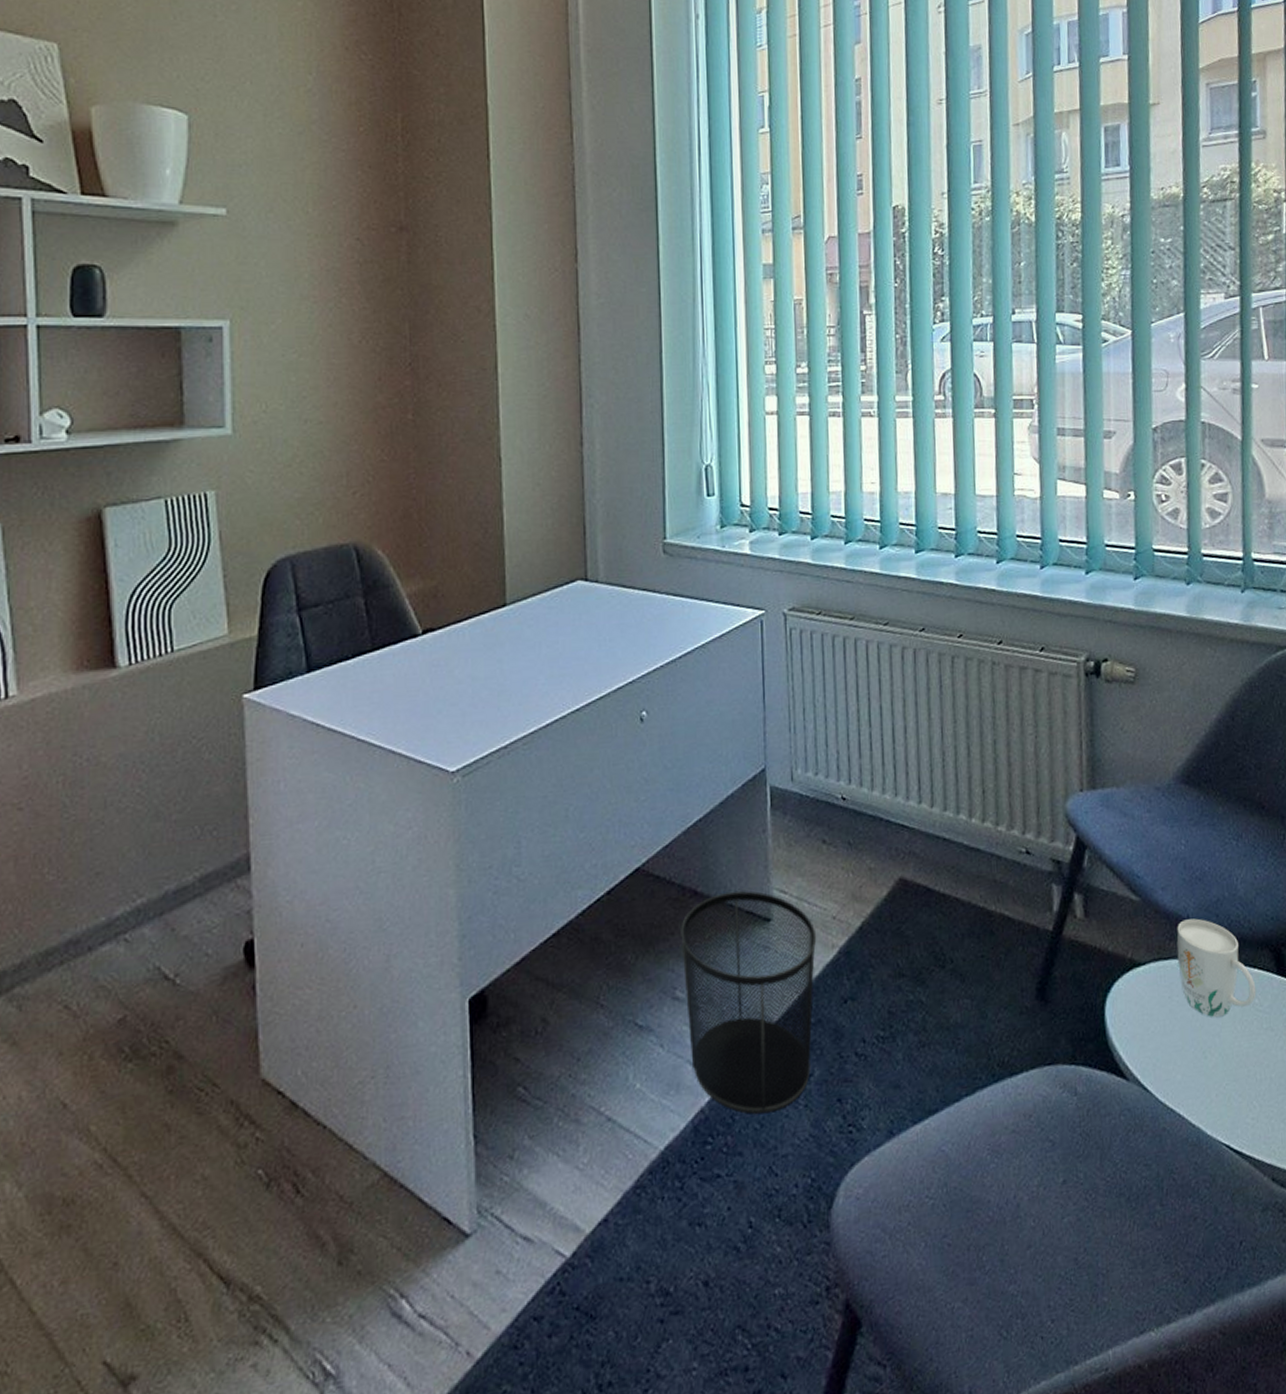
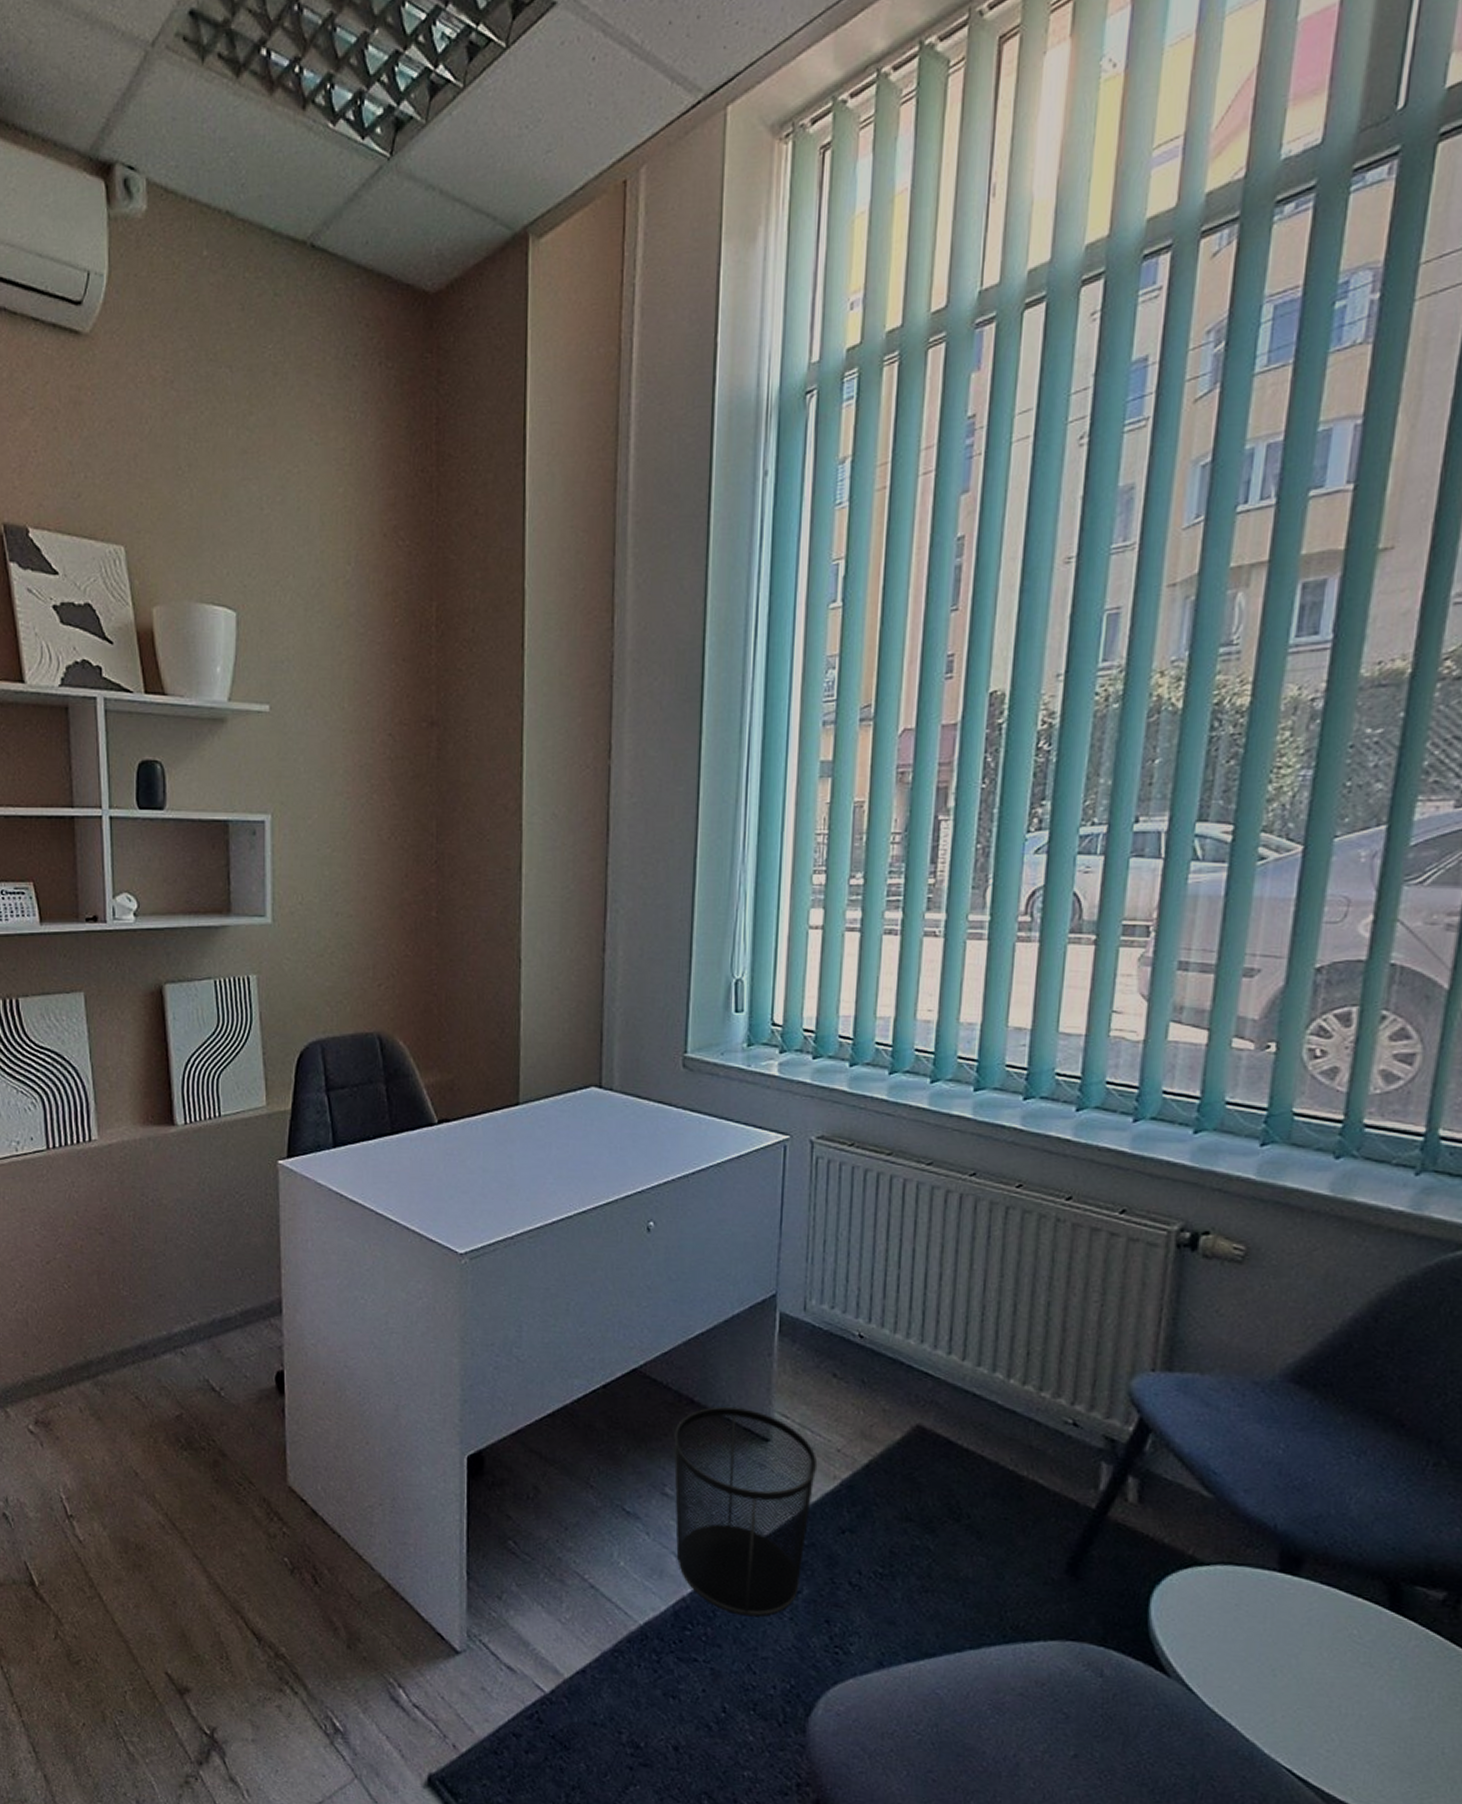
mug: present [1176,918,1257,1018] -> none [1253,1528,1357,1639]

